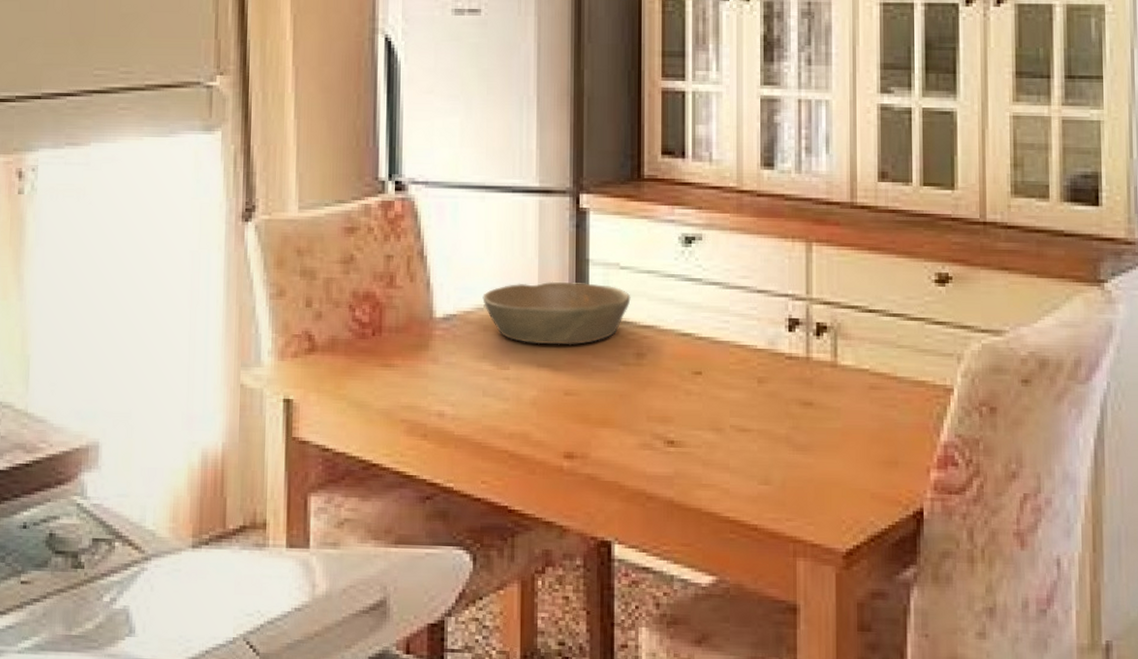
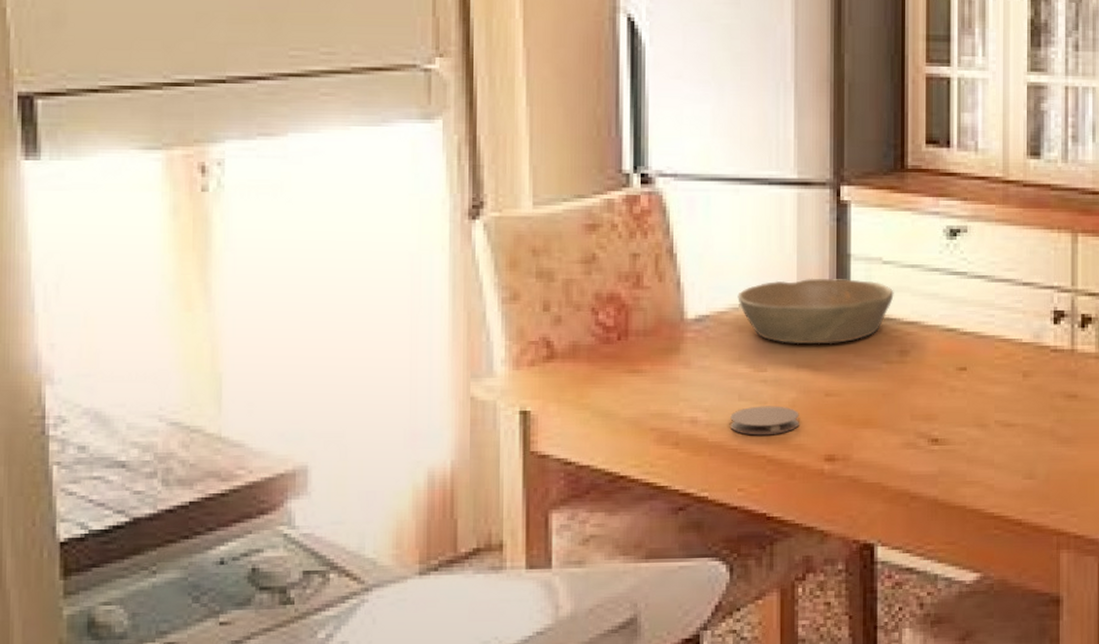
coaster: none [475,402,540,431] -> present [730,406,799,436]

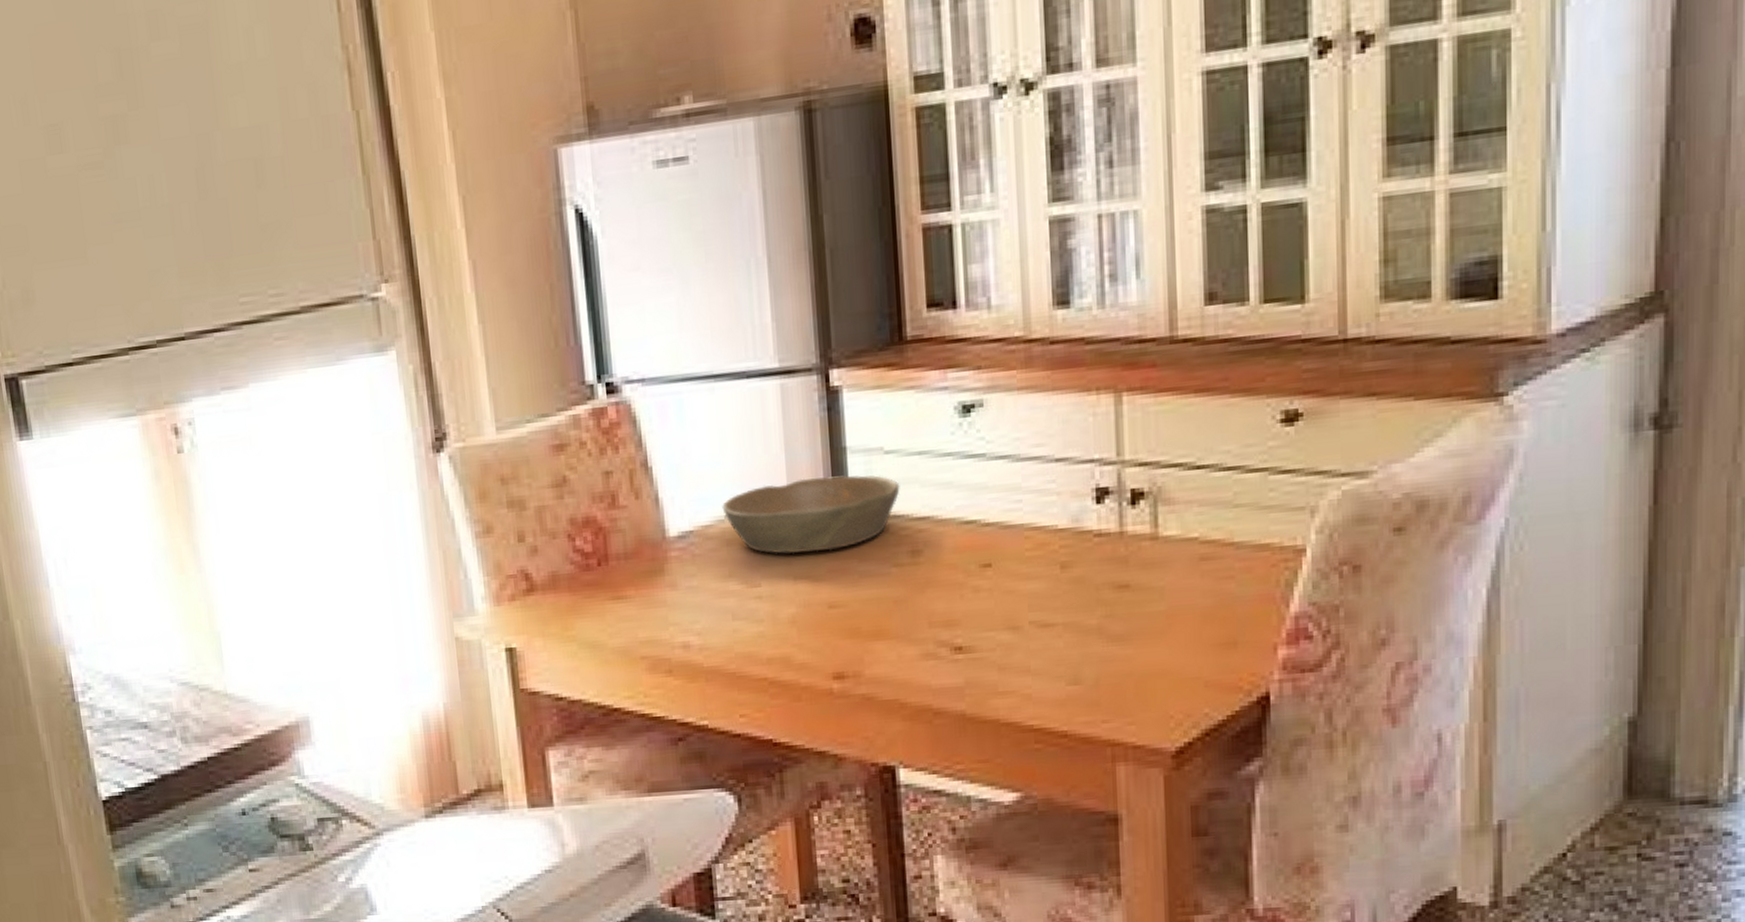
coaster: present [730,406,799,436] -> none [725,623,802,657]

